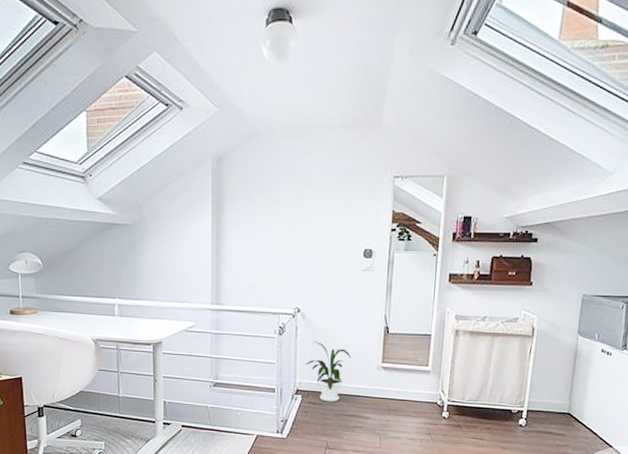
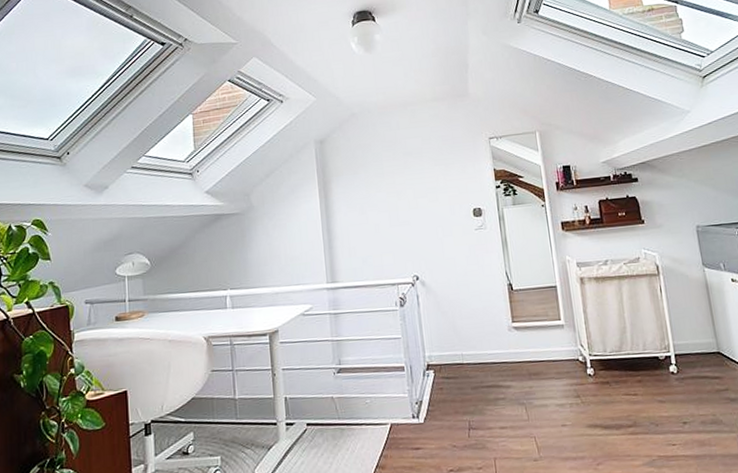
house plant: present [304,342,352,402] -> none [431,309,480,375]

